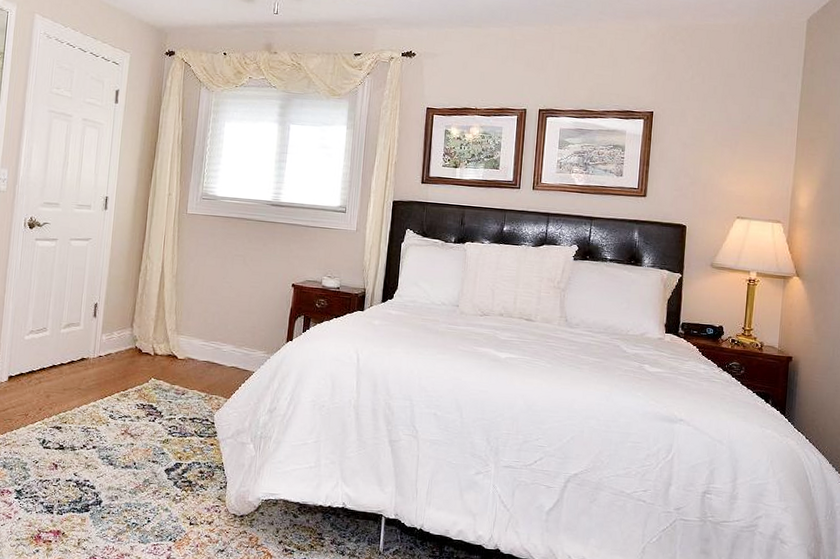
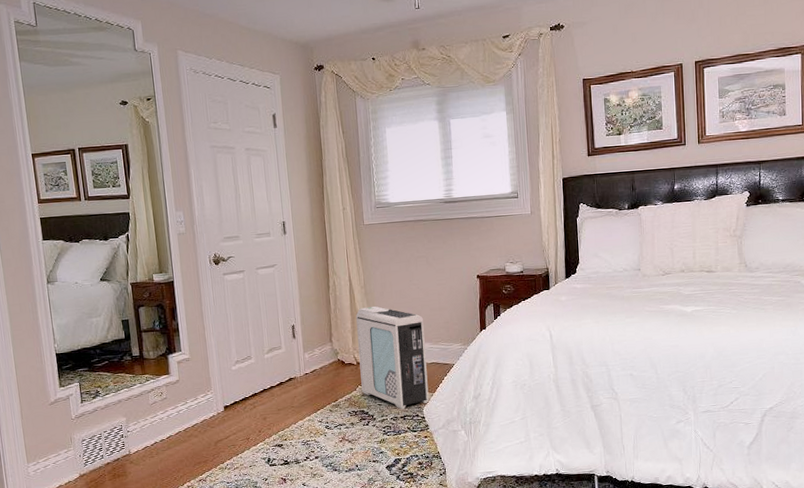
air purifier: none [154,297,231,411] -> present [355,306,429,410]

